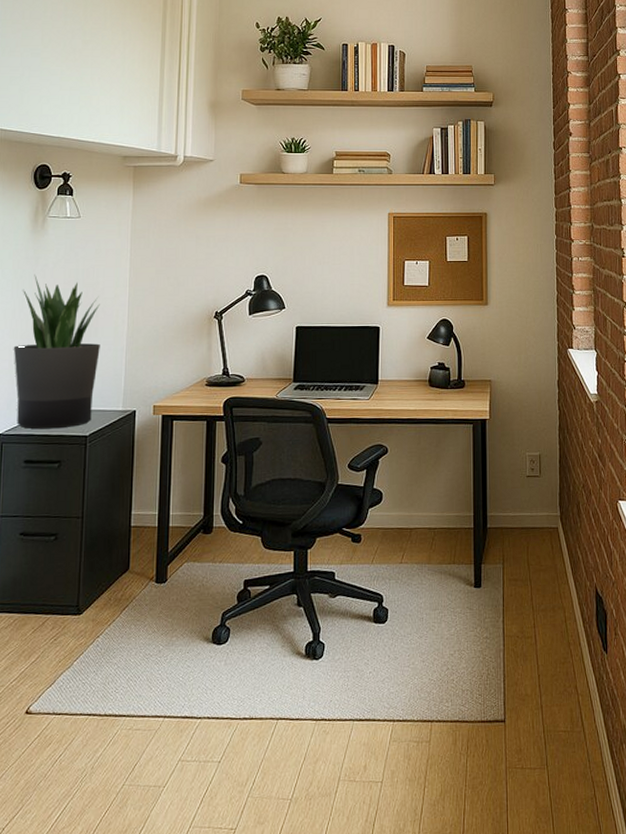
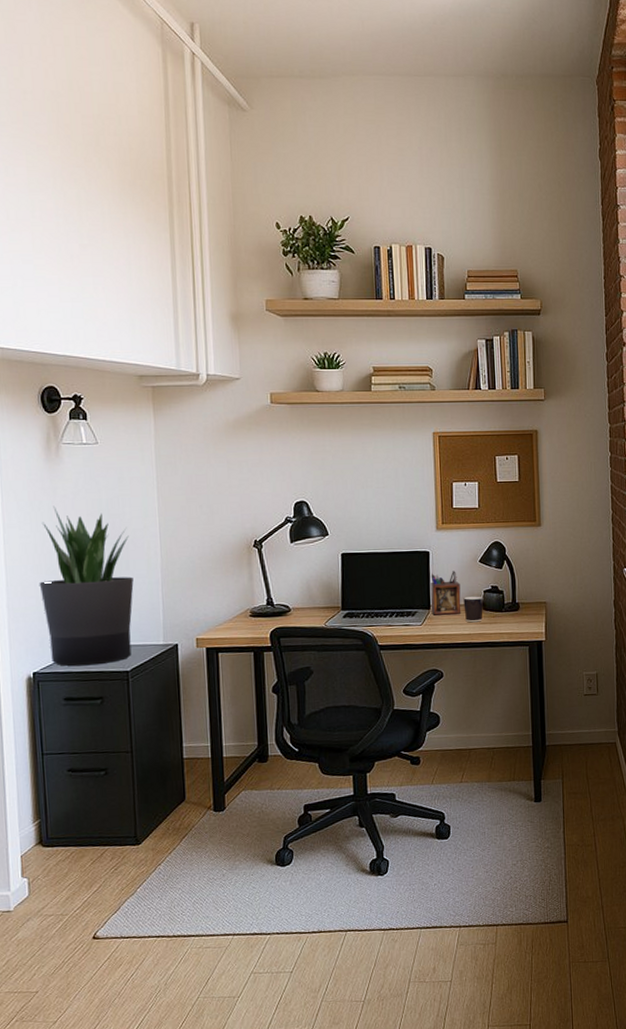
desk organizer: none [379,346,408,390] -> present [430,571,461,615]
mug: none [410,372,430,399] -> present [463,596,484,623]

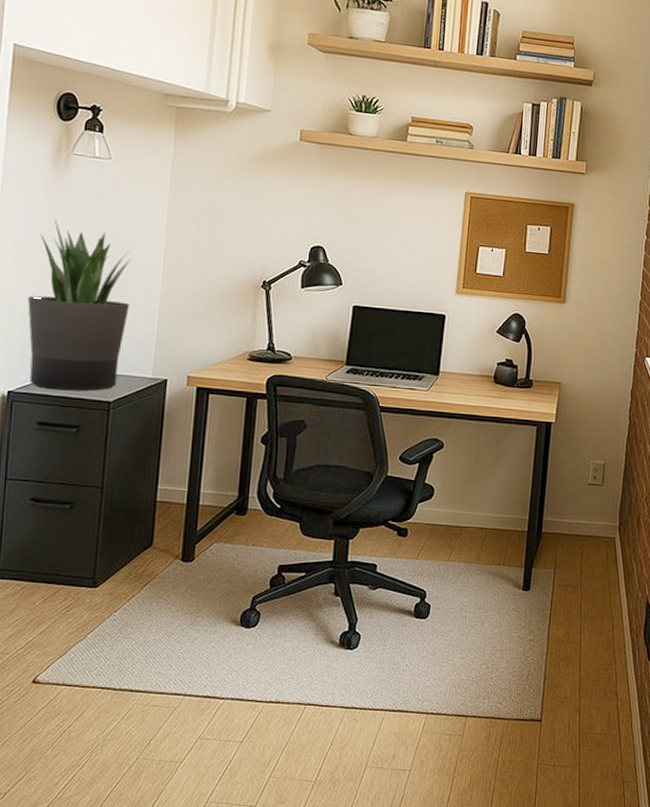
desk organizer: present [430,571,461,615] -> none [439,338,474,384]
mug: present [463,596,484,623] -> none [474,367,496,395]

